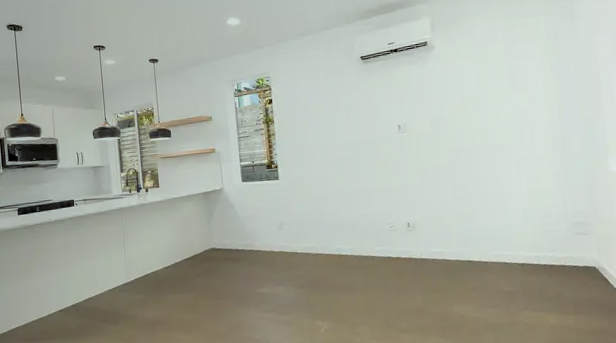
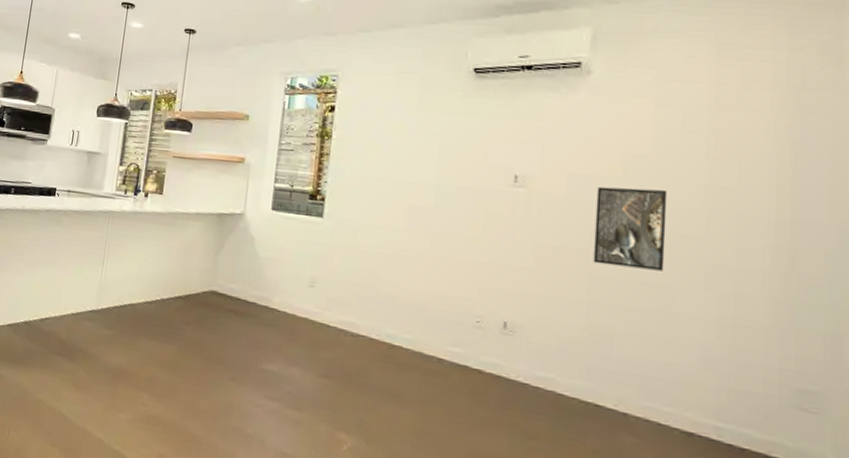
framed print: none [449,118,495,173] -> present [593,186,668,272]

